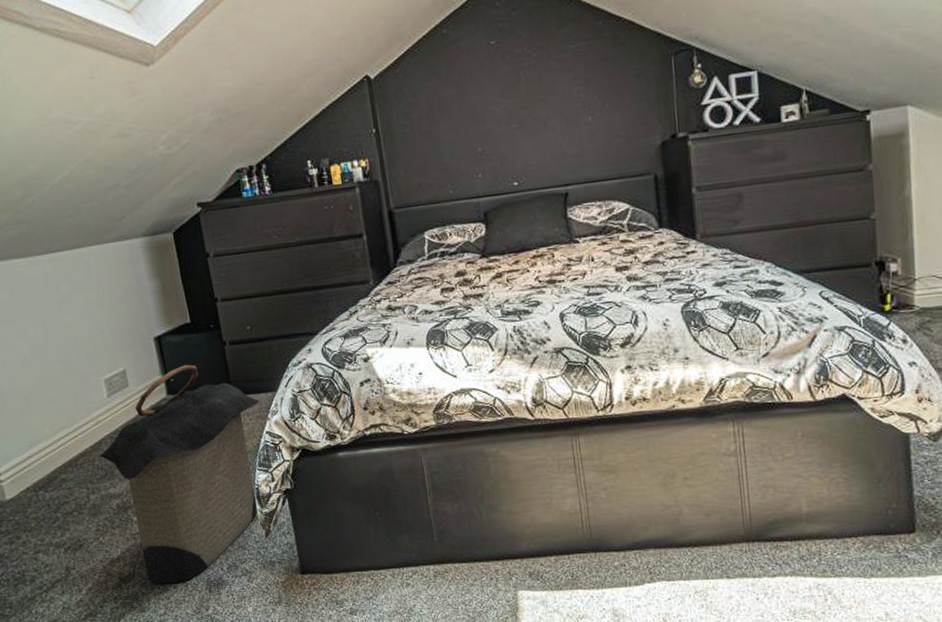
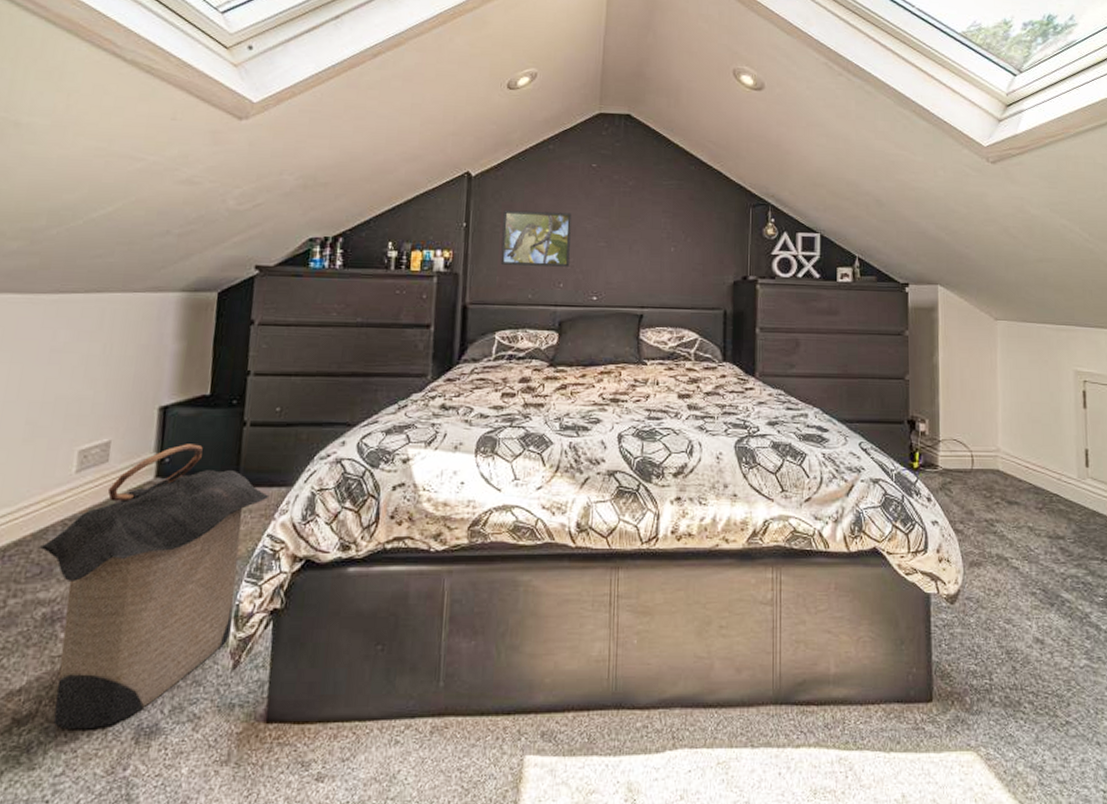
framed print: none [409,99,484,166] -> present [500,209,572,267]

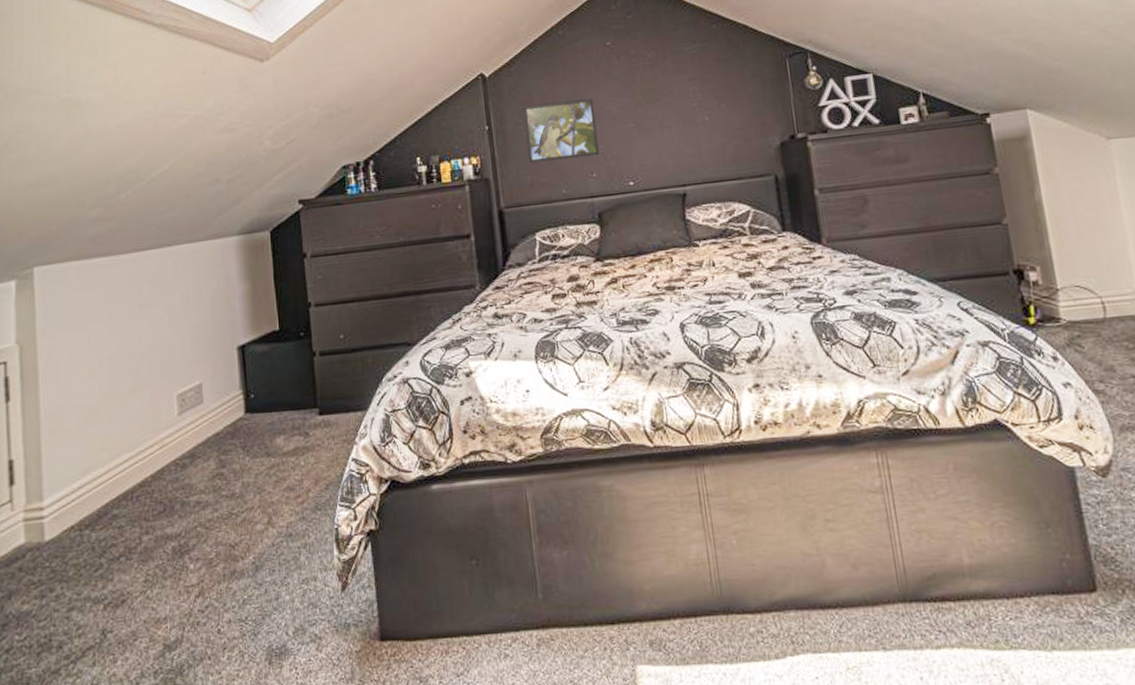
laundry hamper: present [37,444,269,730] -> none [158,378,348,653]

